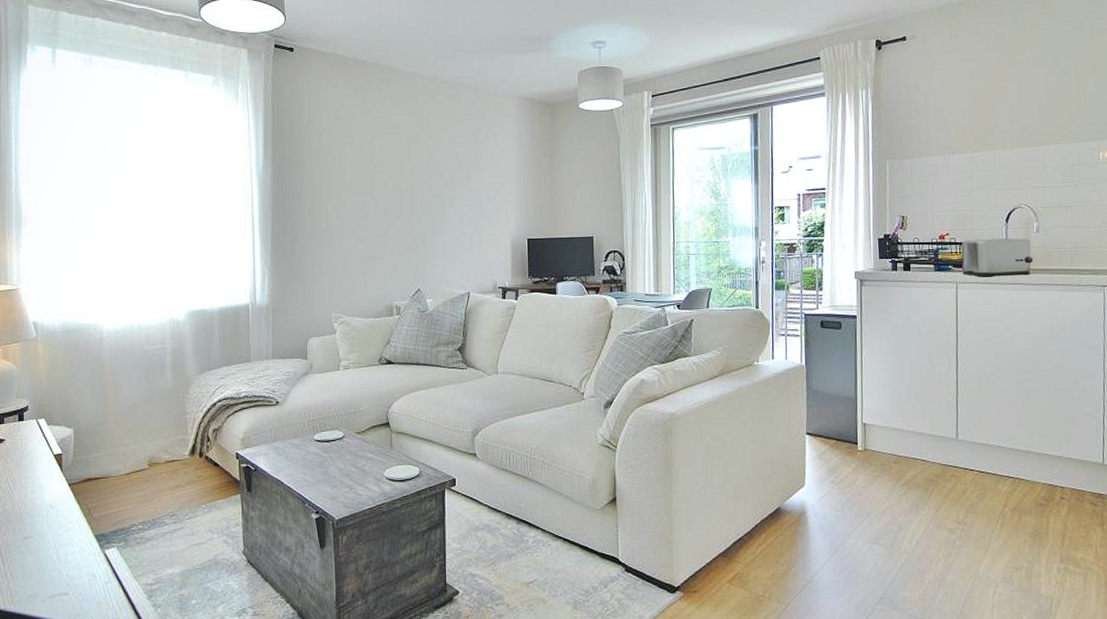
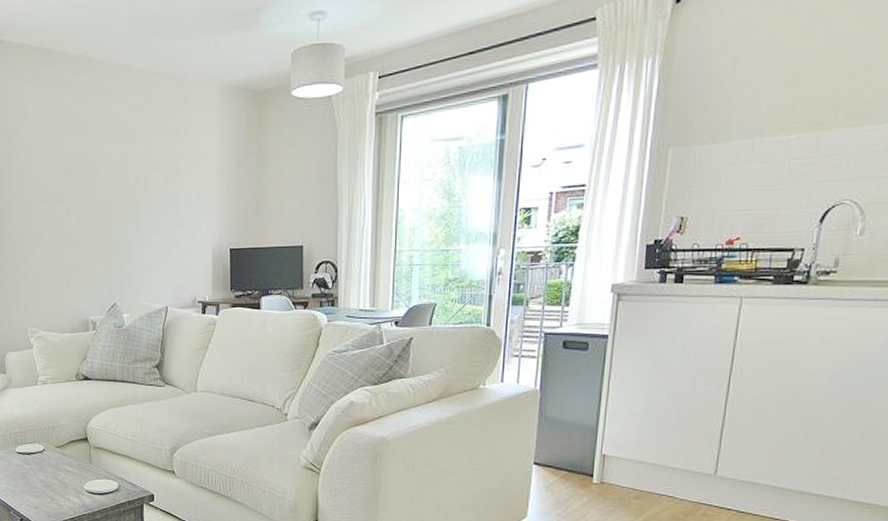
toaster: present [961,238,1034,277] -> none [750,242,850,291]

